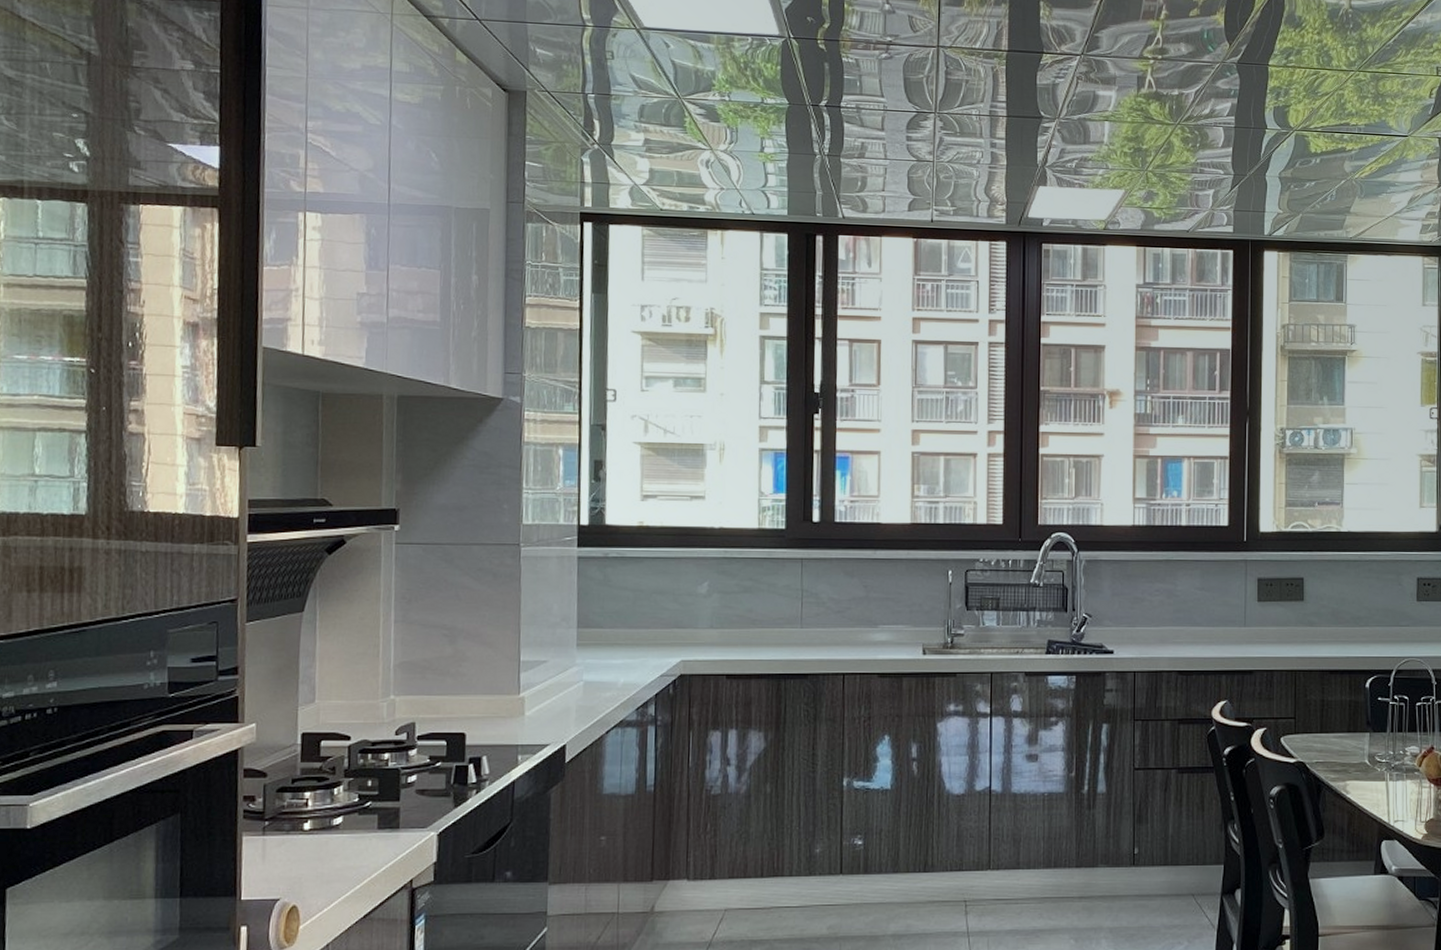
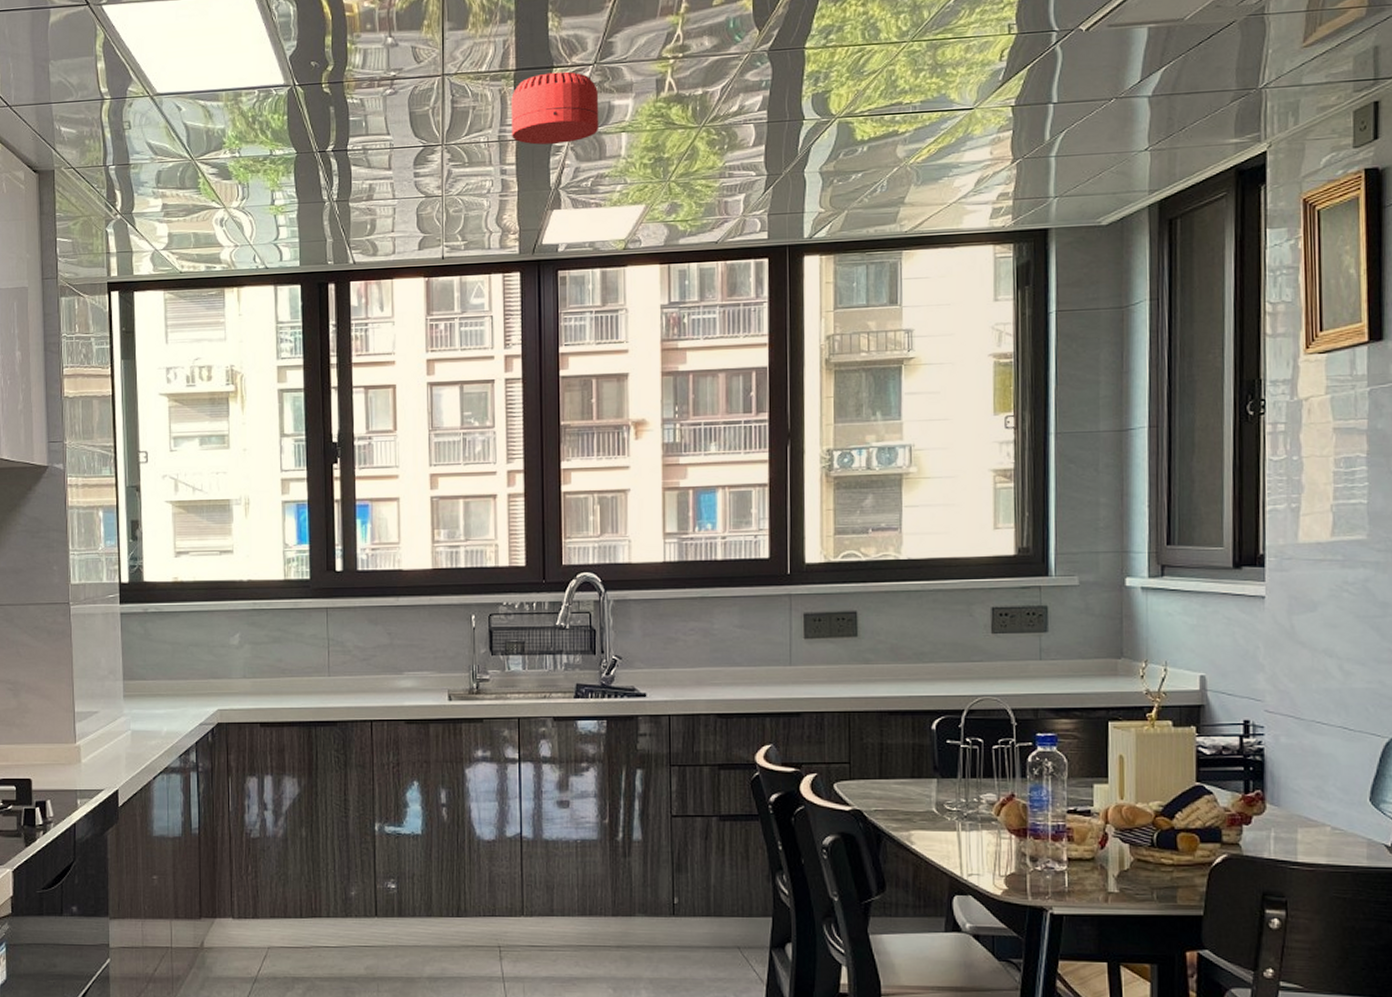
smoke detector: none [1002,57,1085,125] -> present [511,71,599,145]

